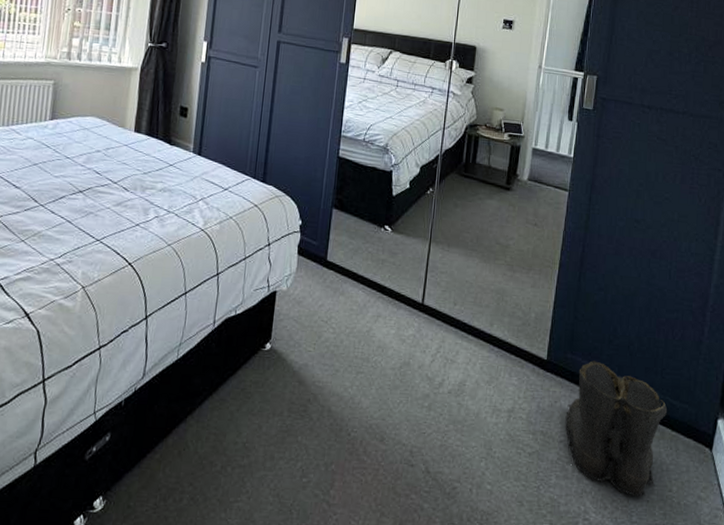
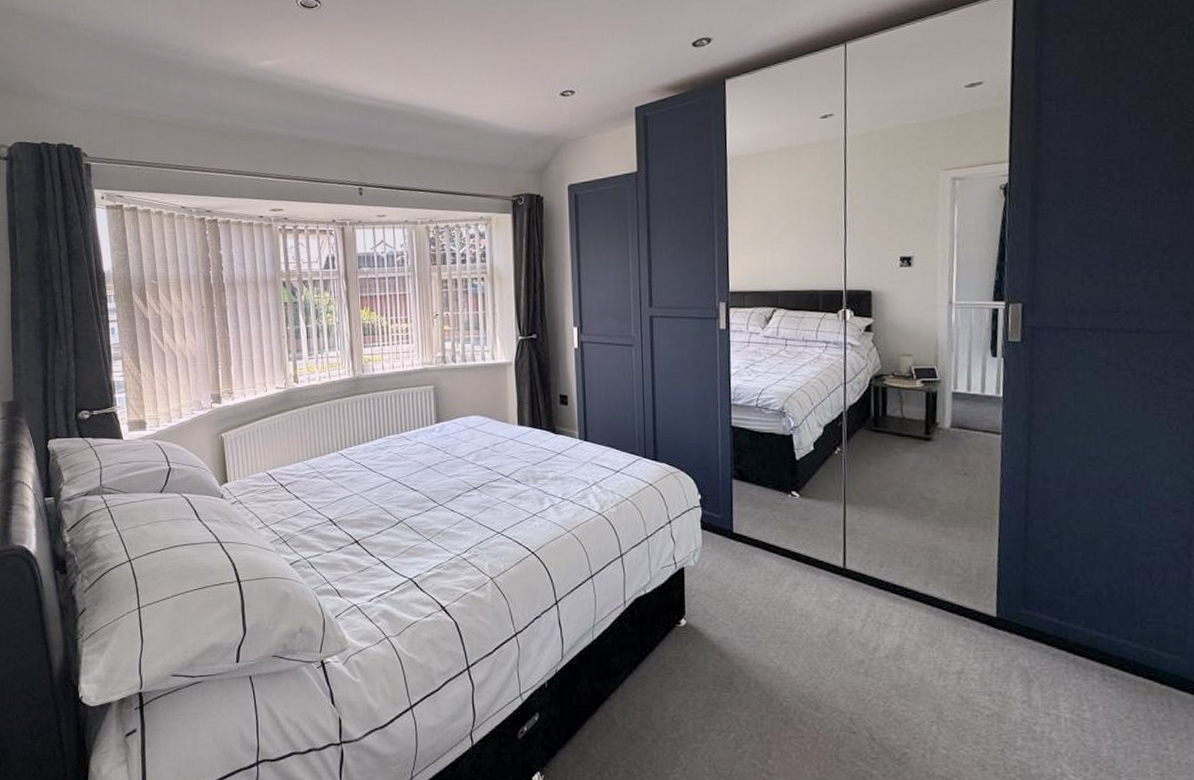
boots: present [565,360,667,497] -> none [1026,614,1152,757]

